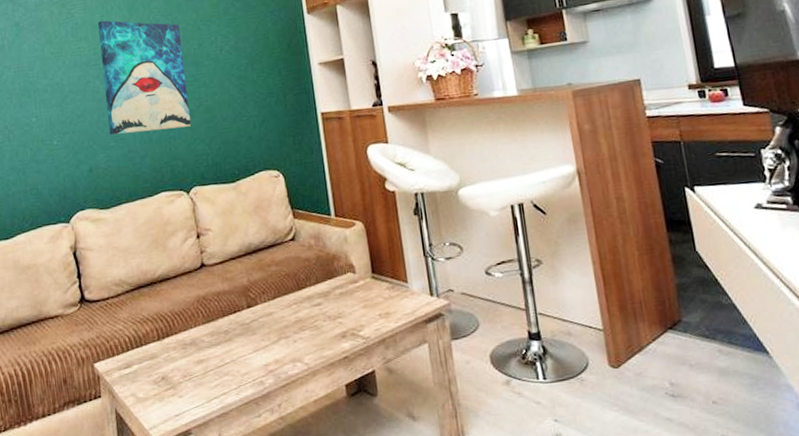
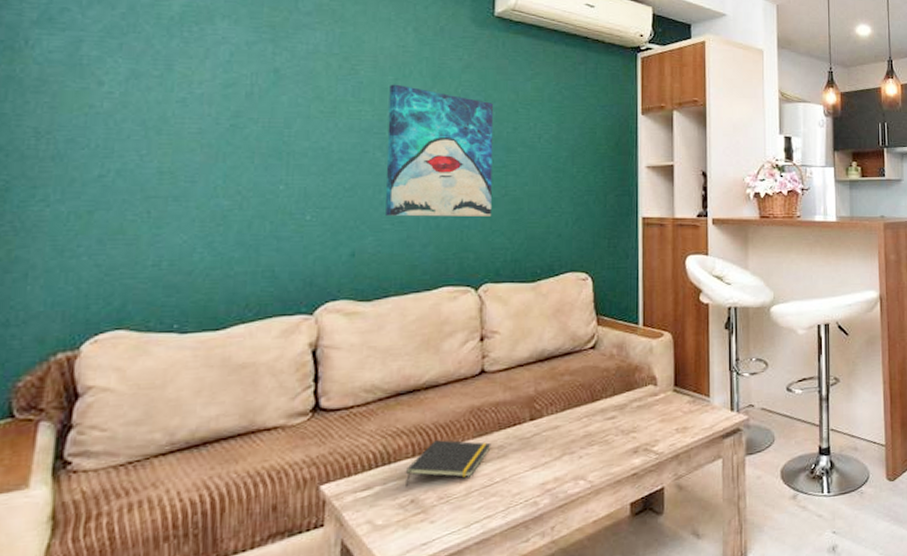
notepad: none [154,326,219,366] -> present [405,440,491,487]

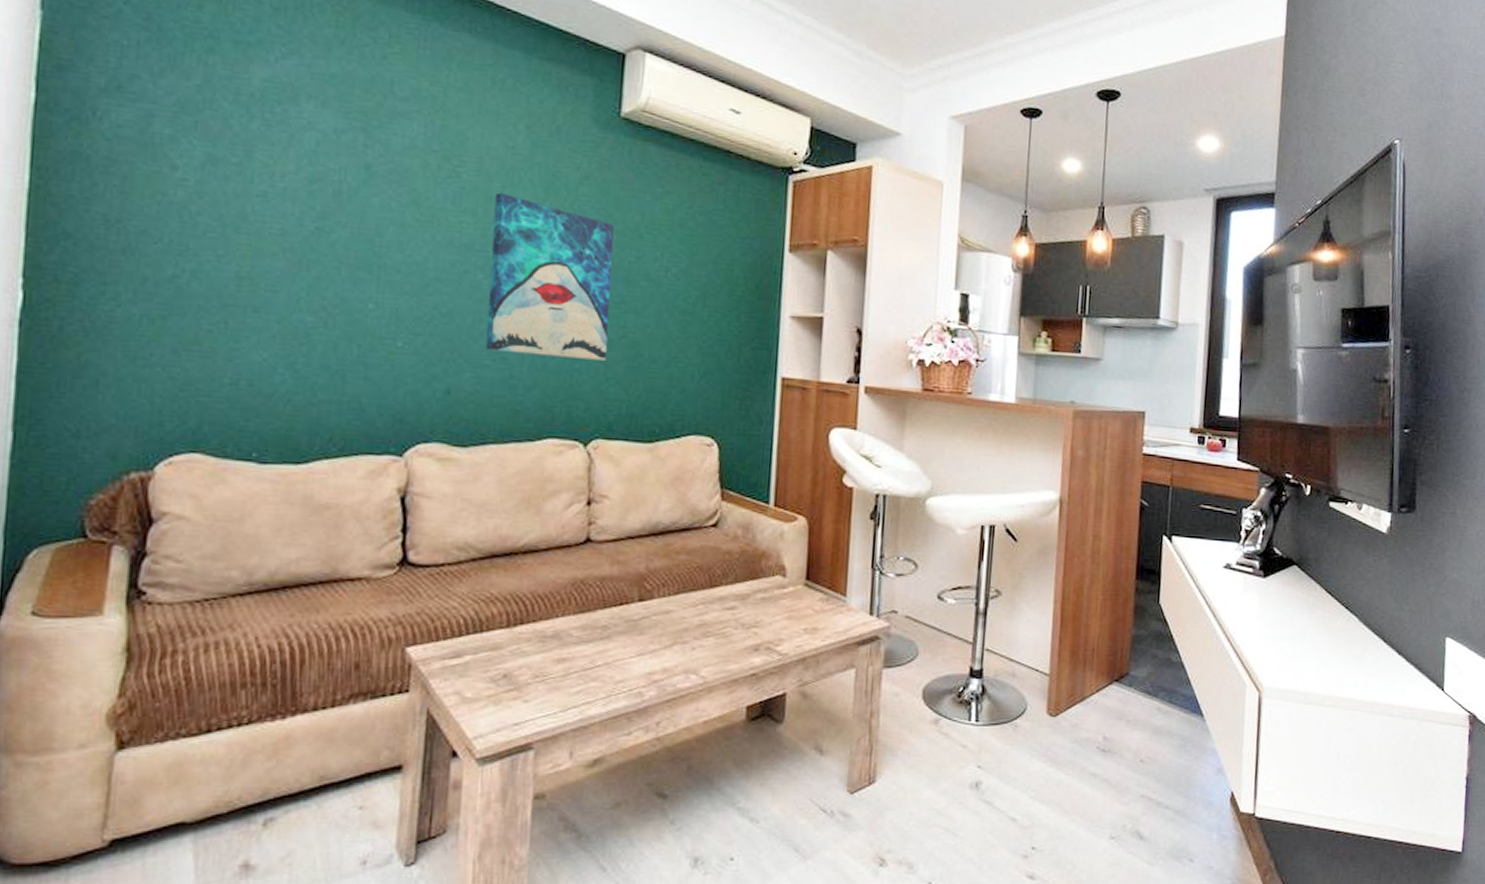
notepad: present [405,440,491,487] -> none [498,612,594,660]

